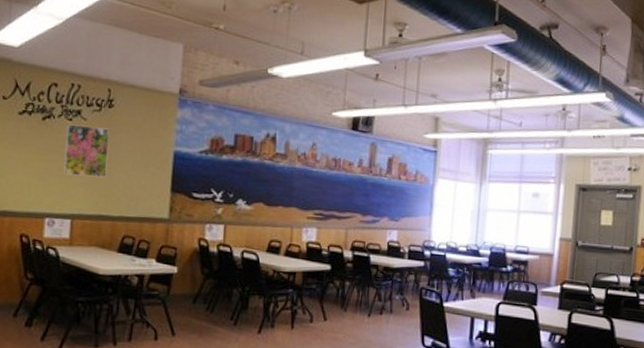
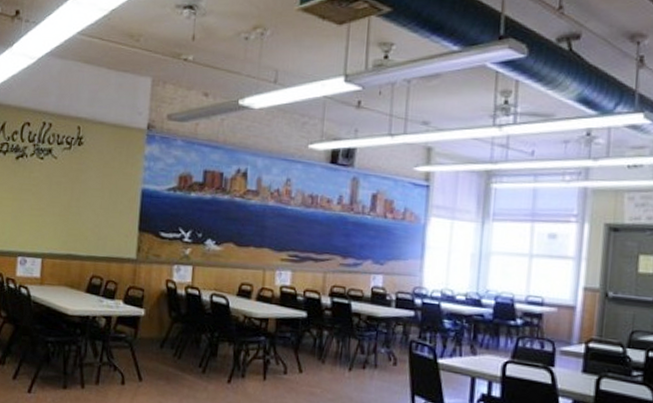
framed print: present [63,124,110,178] -> none [34,163,79,217]

